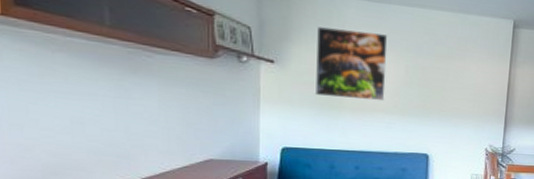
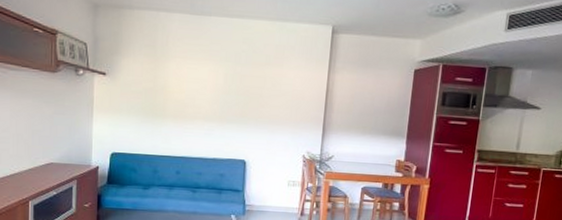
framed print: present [316,27,388,101] -> none [141,40,208,109]

